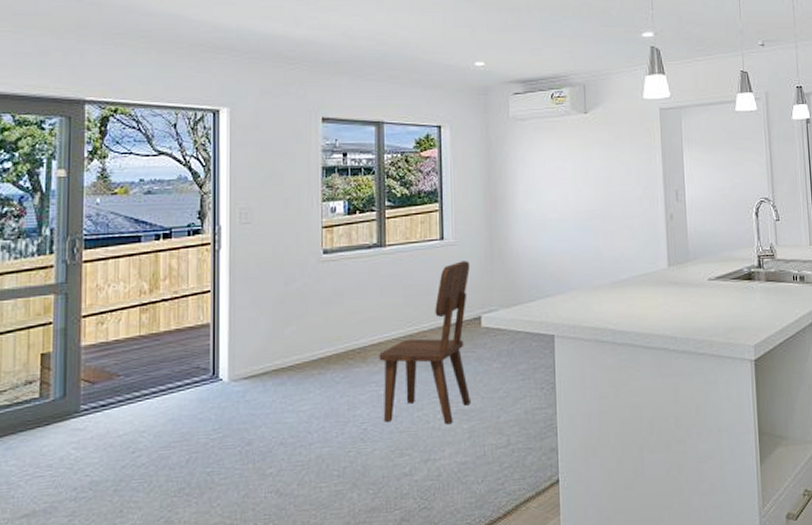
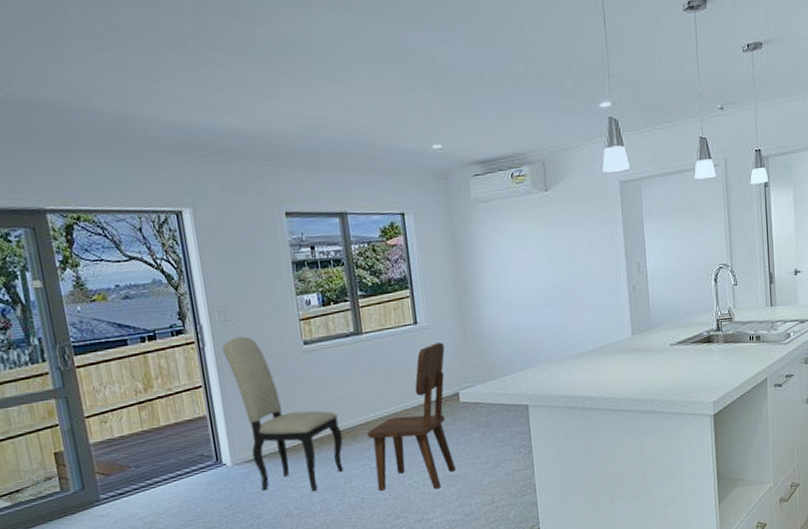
dining chair: none [238,241,352,417] -> present [222,336,343,491]

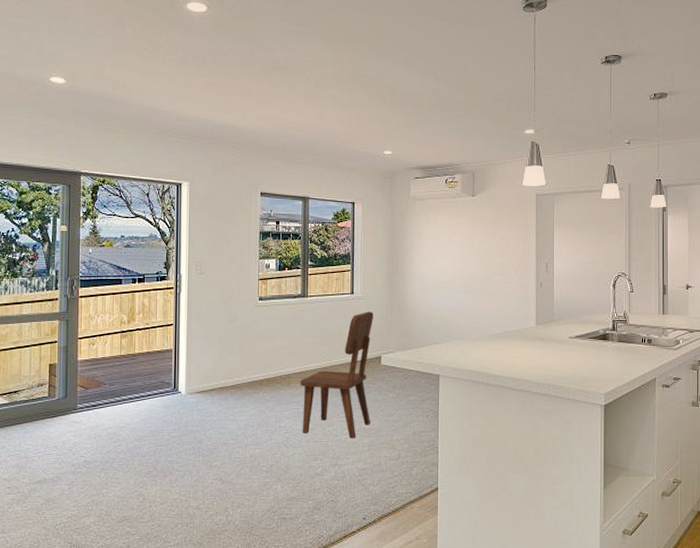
dining chair: present [222,336,343,491] -> none [194,288,279,425]

